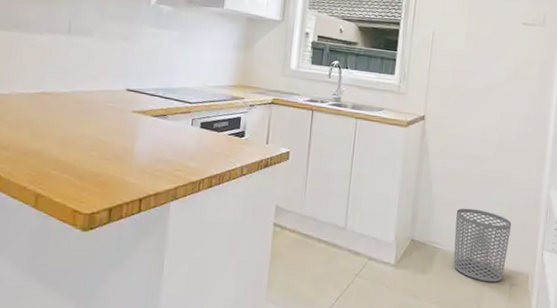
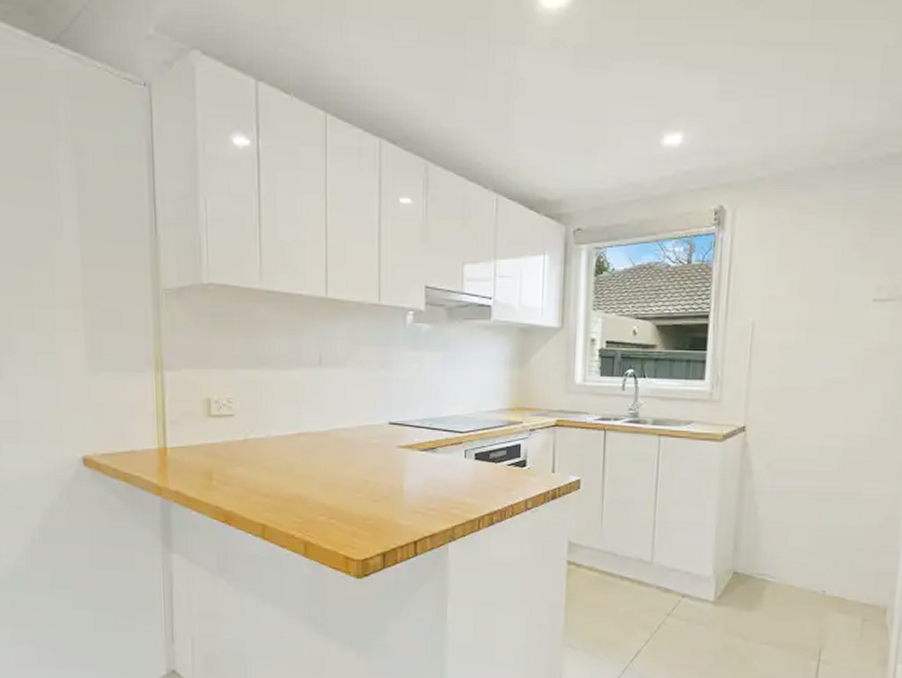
waste bin: present [453,208,512,283] -> none [787,533,863,618]

